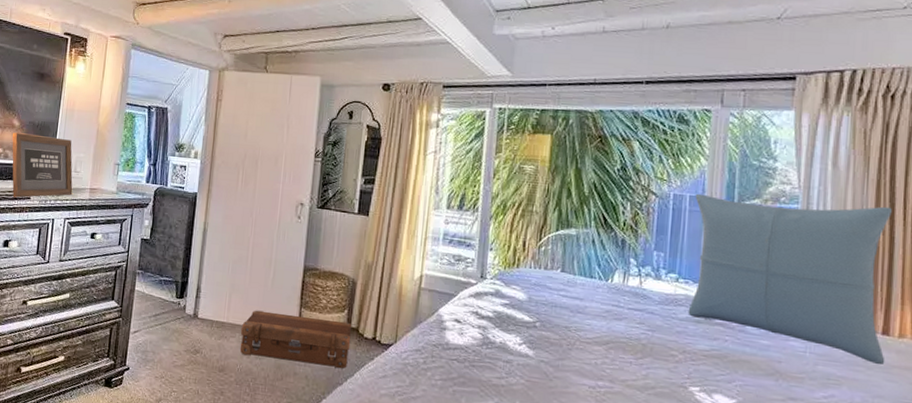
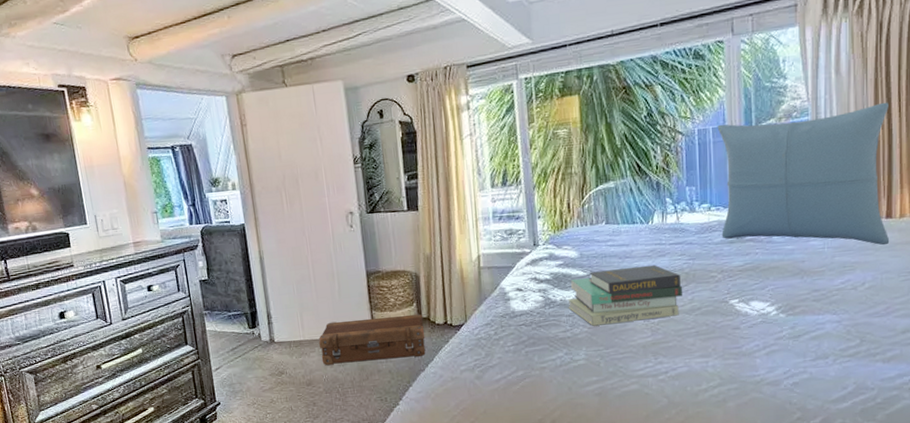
picture frame: present [12,132,73,198] -> none [33,198,117,269]
books: none [507,319,638,390] -> present [567,264,683,326]

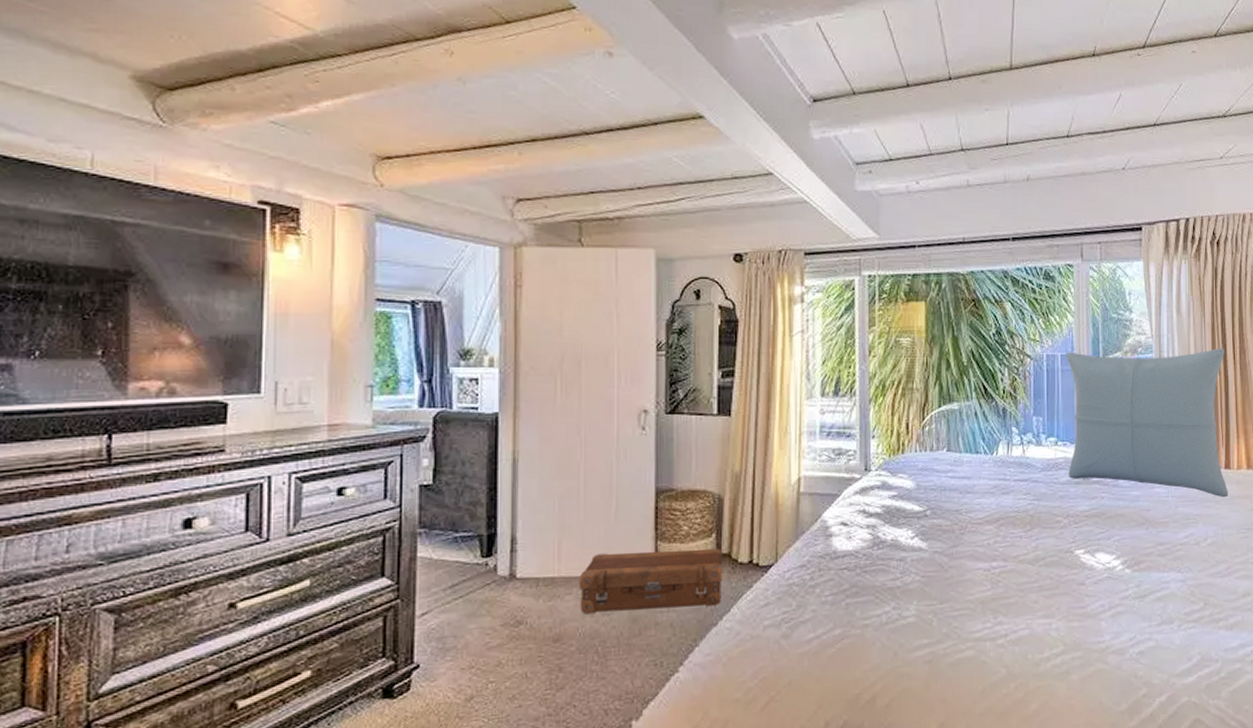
books: present [567,264,683,326] -> none [899,503,1027,574]

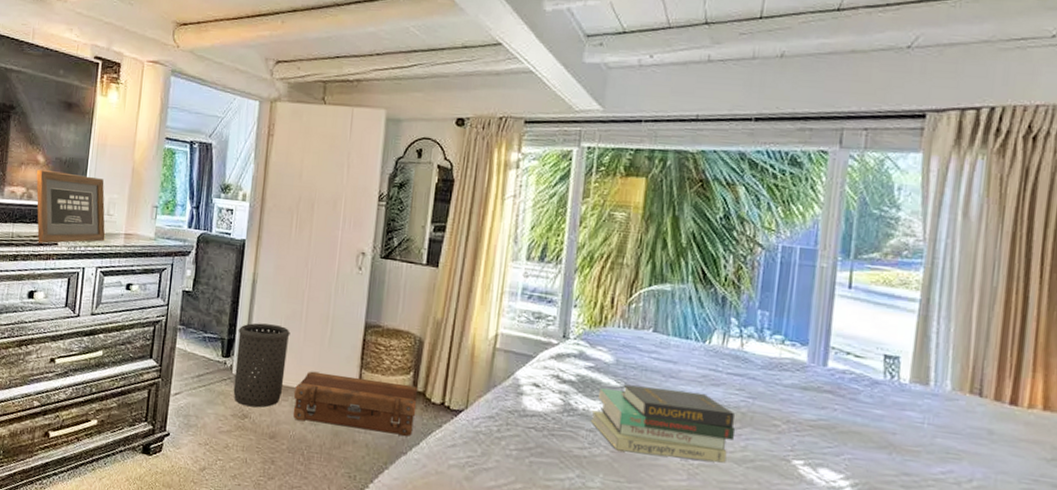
picture frame: none [179,355,299,454] -> present [36,169,106,244]
laundry basket: none [500,508,567,611] -> present [233,323,290,408]
books: none [899,503,1027,574] -> present [590,384,736,463]
pillow: present [1065,348,1229,498] -> none [793,245,1027,439]

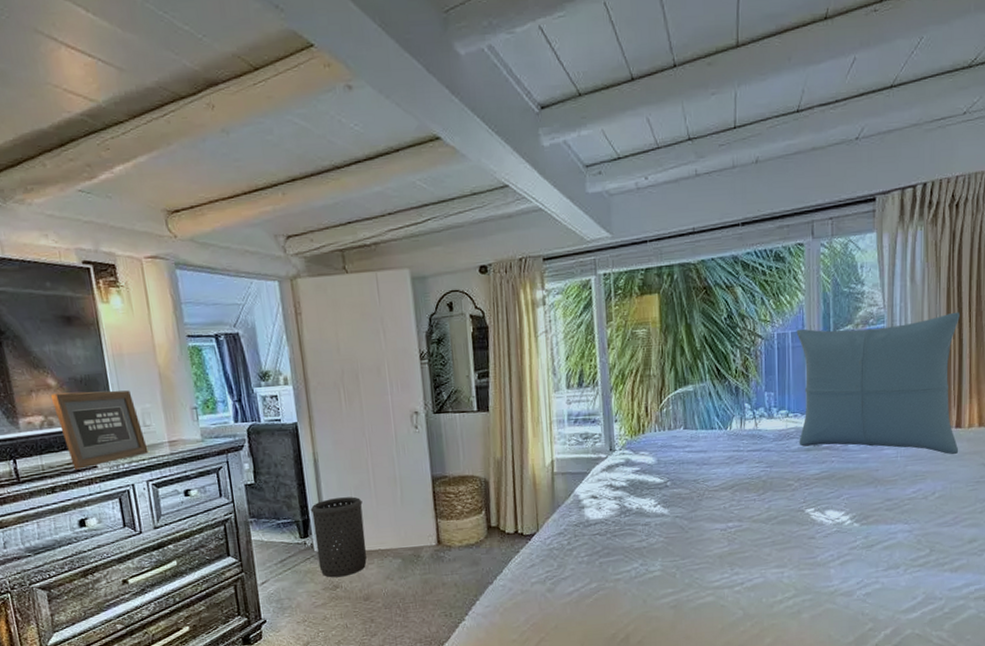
suitcase: present [293,371,418,437] -> none [378,522,495,579]
books: present [590,384,736,463] -> none [643,472,760,536]
pillow: none [793,245,1027,439] -> present [796,312,960,455]

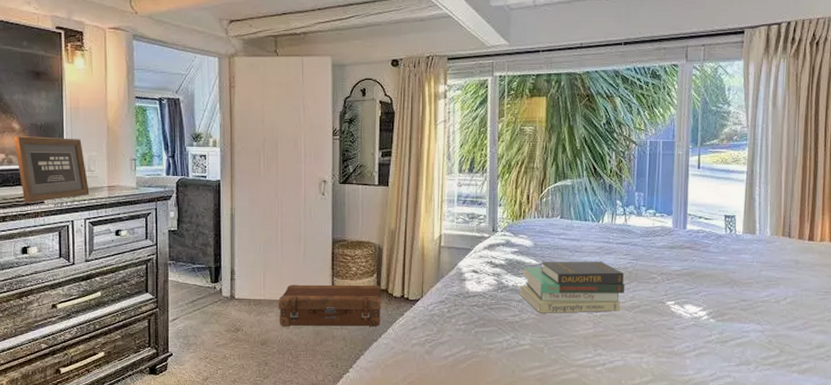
laundry basket: present [310,496,367,578] -> none [223,250,269,321]
suitcase: none [378,522,495,579] -> present [279,284,382,327]
books: none [643,472,760,536] -> present [519,261,625,313]
pillow: present [796,312,960,455] -> none [664,136,816,265]

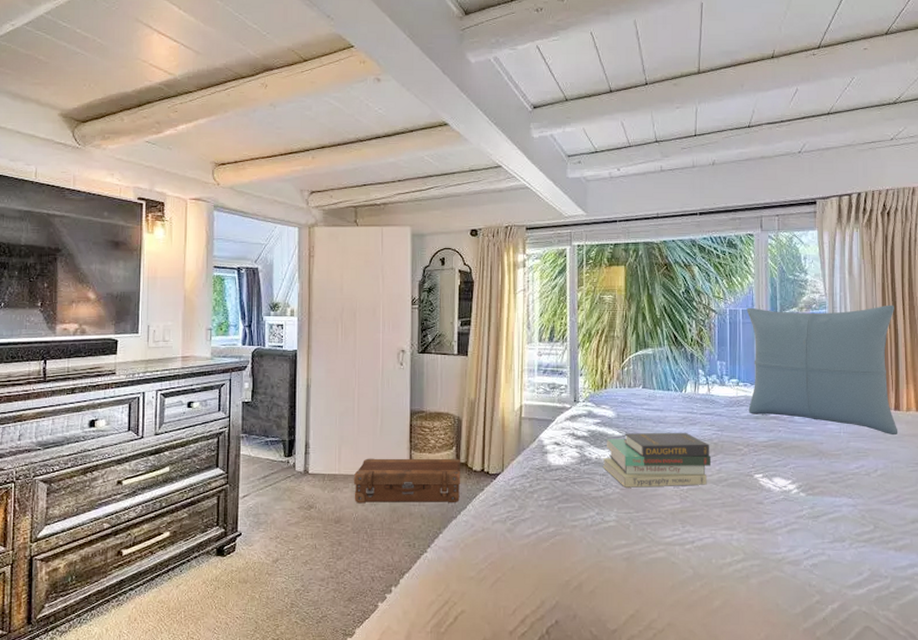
picture frame: present [13,136,90,204] -> none [88,306,163,375]
pillow: none [664,136,816,265] -> present [746,305,898,436]

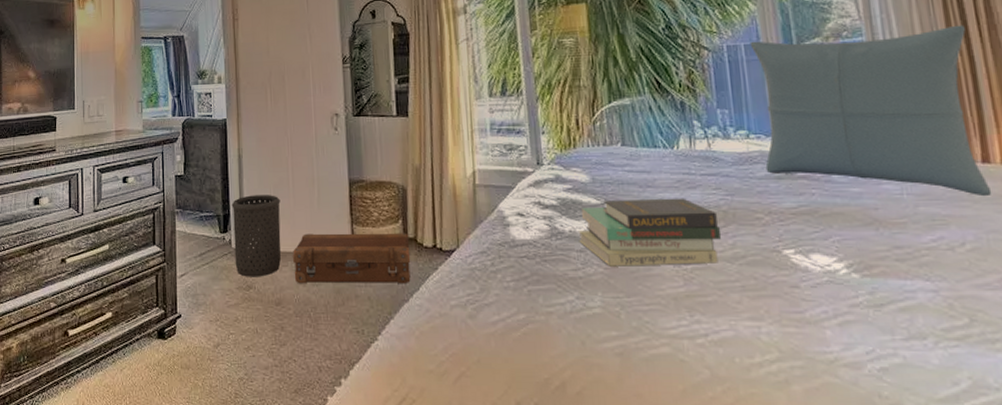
laundry basket: none [297,422,345,498] -> present [231,195,282,277]

